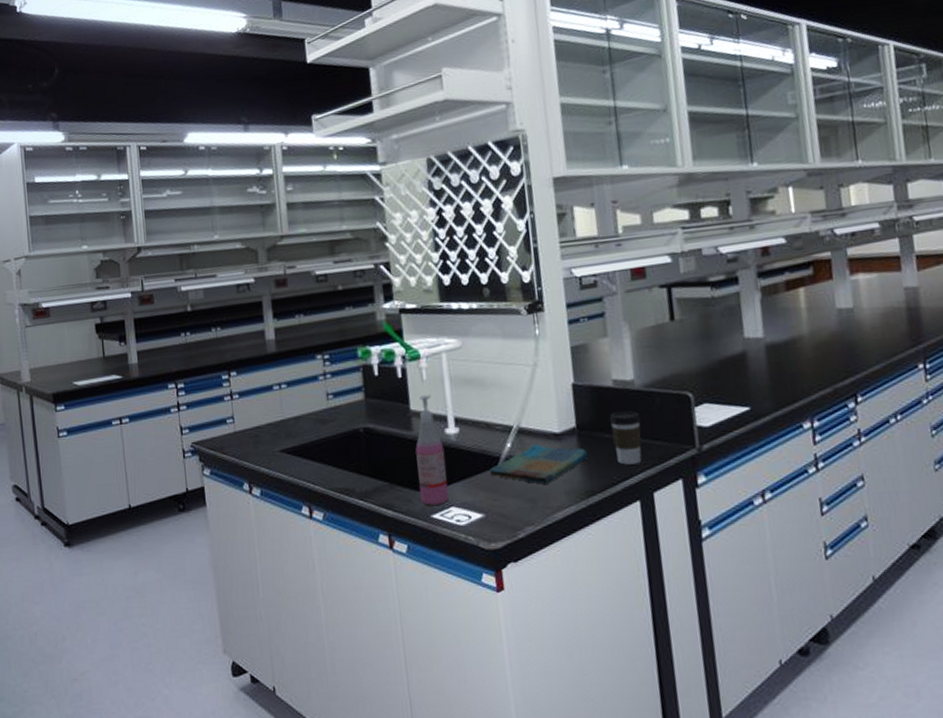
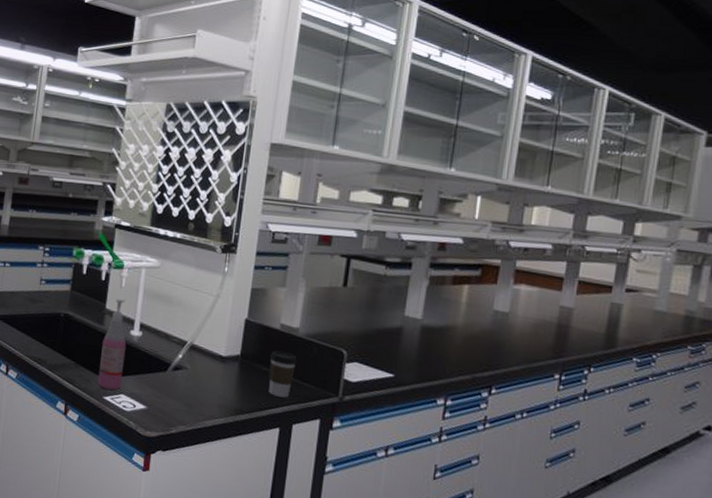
dish towel: present [489,444,588,484] -> none [159,360,245,395]

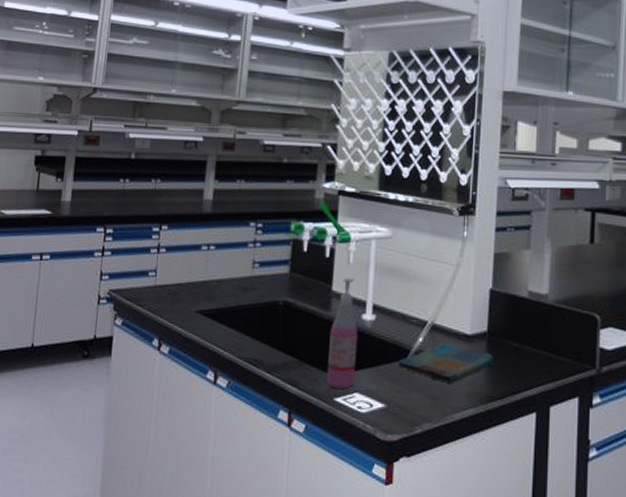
dish towel: none [159,360,245,395] -> present [398,342,494,383]
coffee cup: present [269,351,297,398] -> none [519,322,549,376]

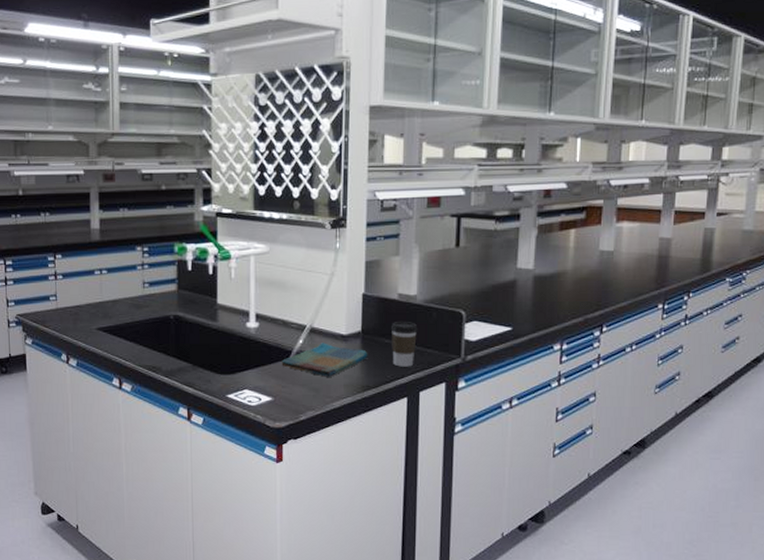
soap dispenser: present [326,278,358,389] -> none [218,292,244,387]
coffee cup: none [519,322,549,376] -> present [390,321,418,367]

